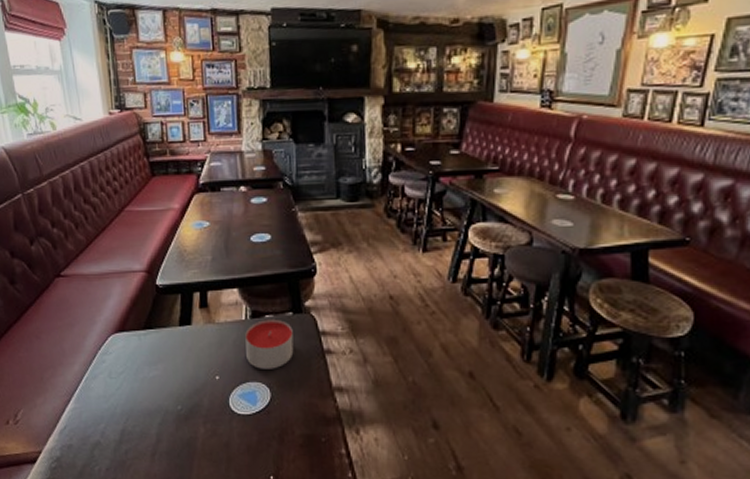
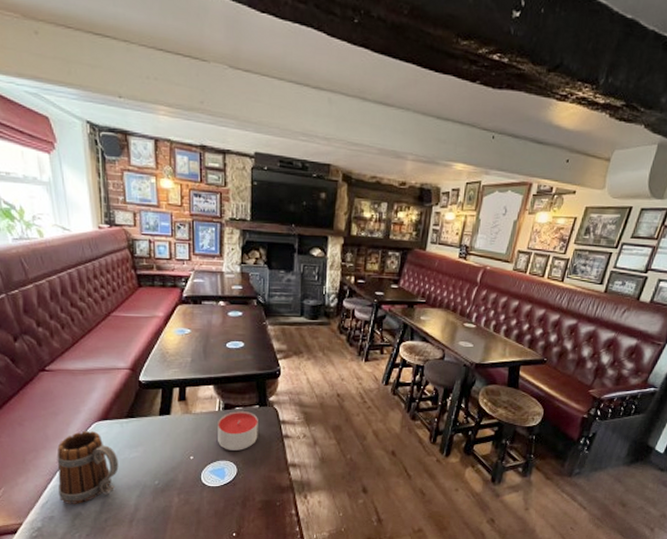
beer mug: none [73,345,138,431] -> present [56,431,119,504]

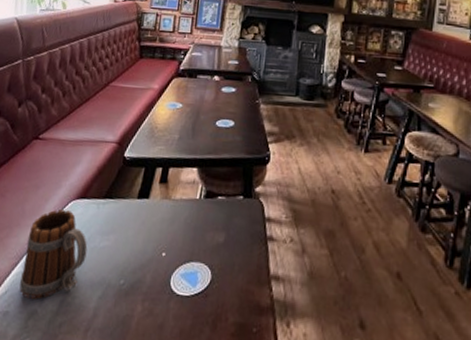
candle: present [218,410,258,450] -> none [194,200,241,251]

